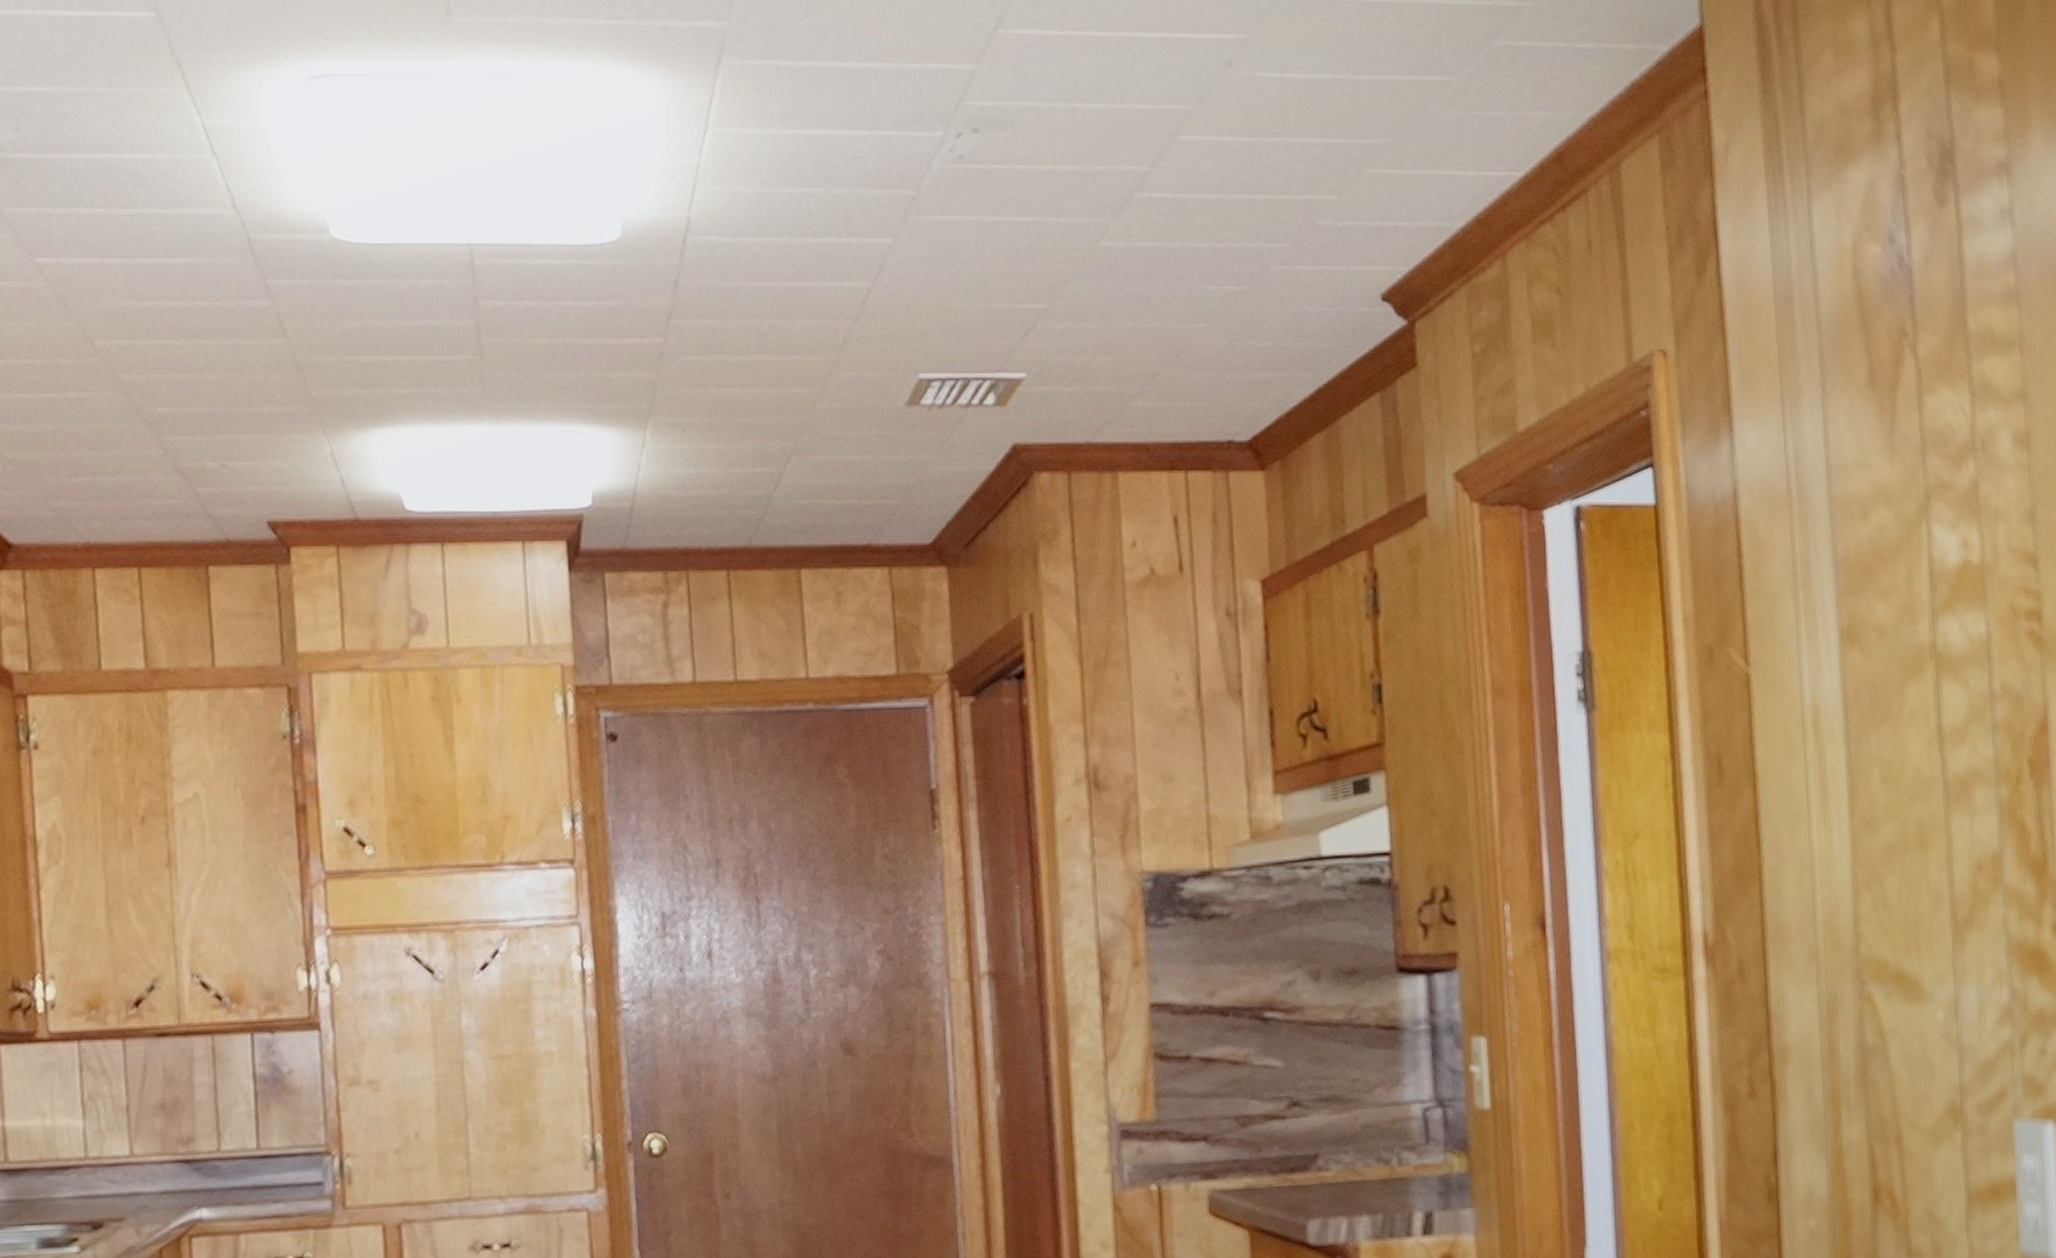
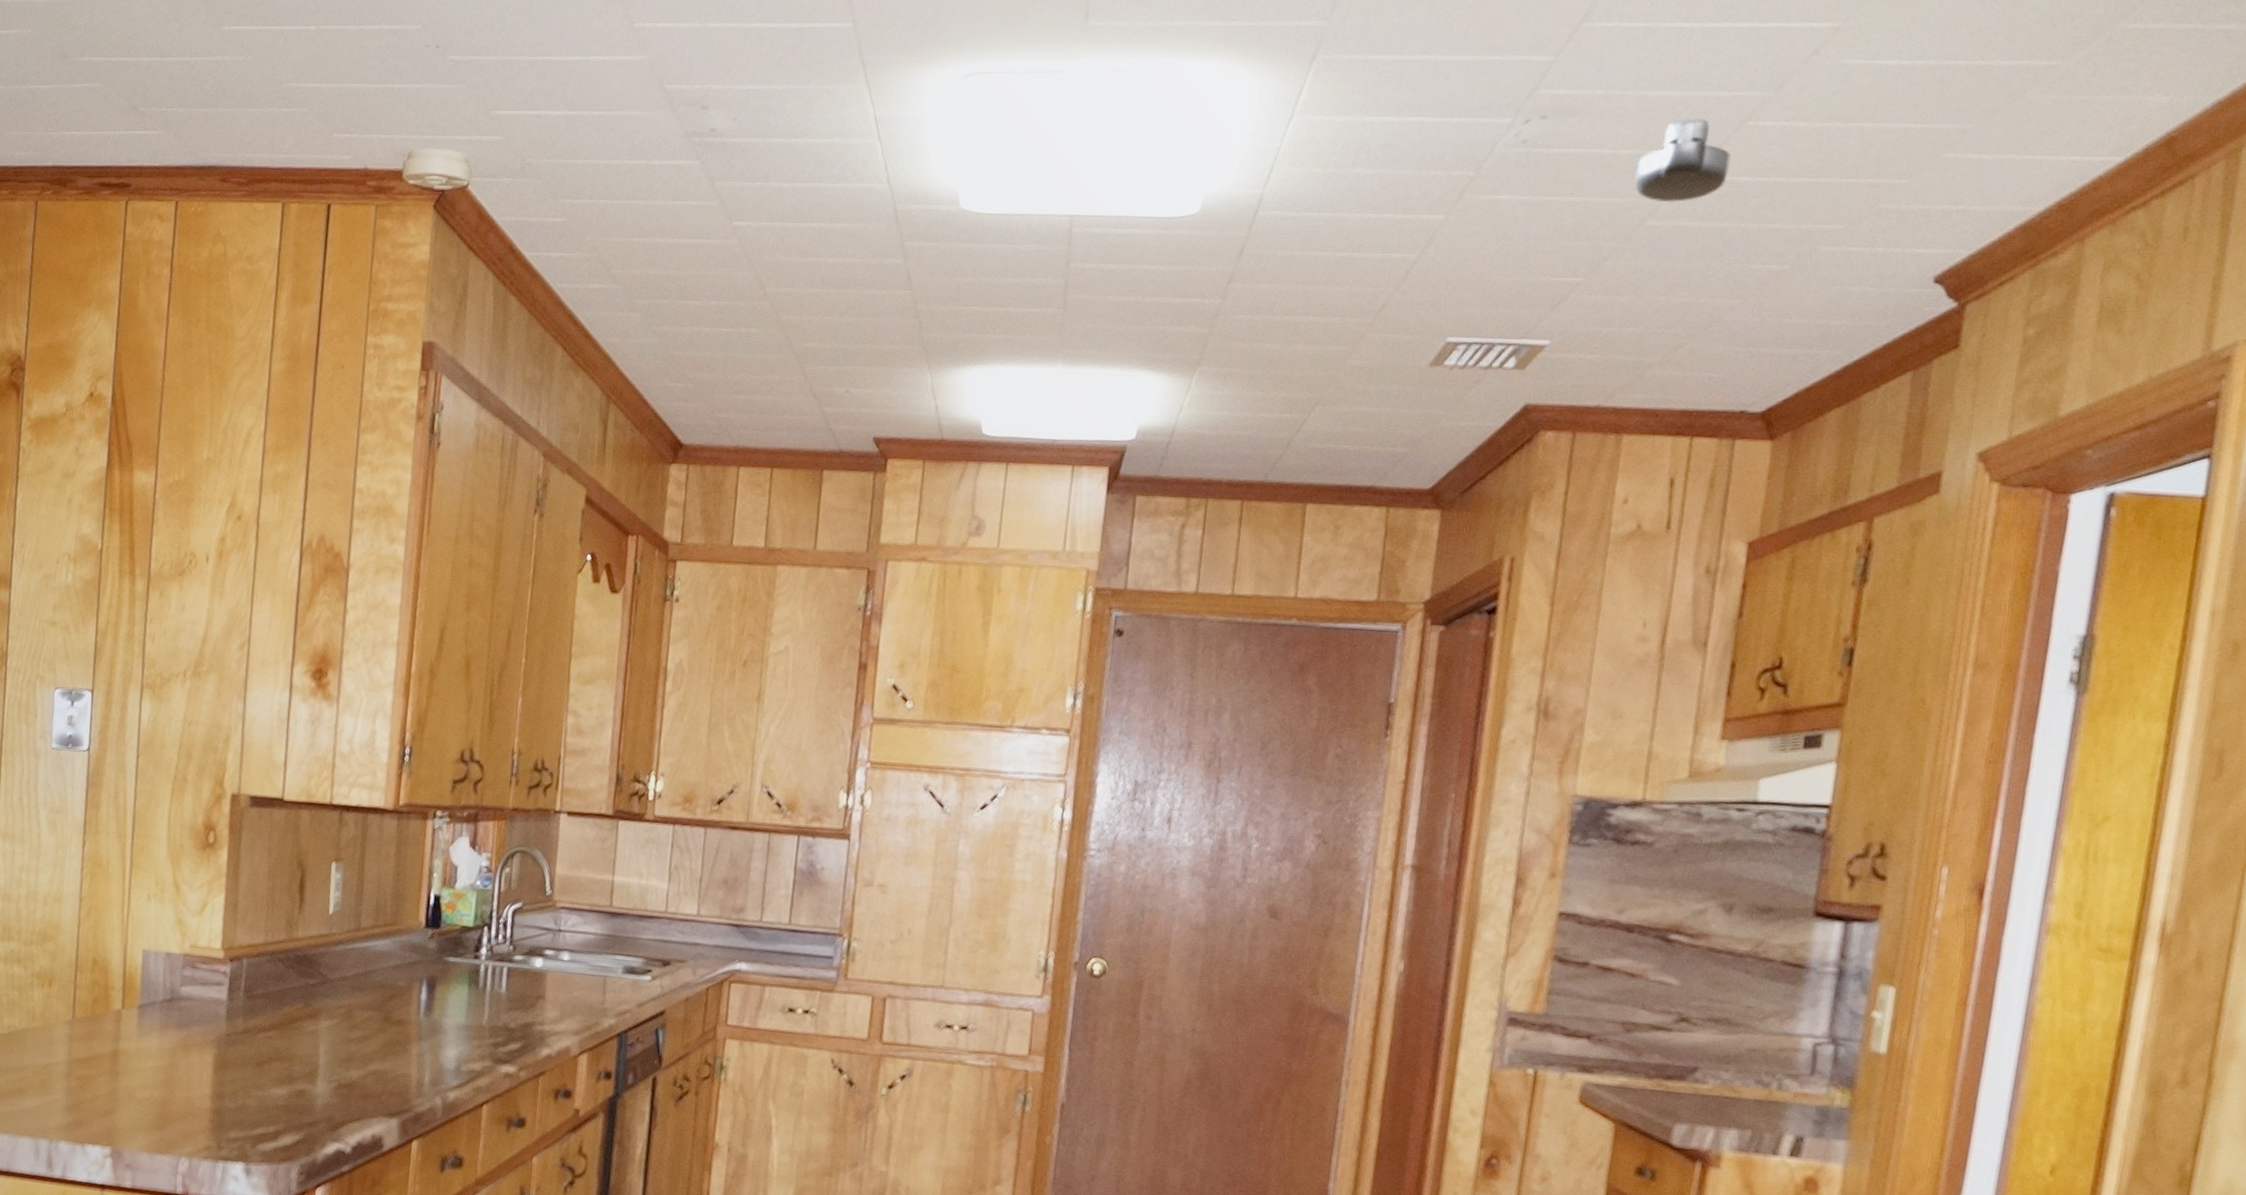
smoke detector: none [1077,132,1170,222] -> present [1634,118,1731,203]

